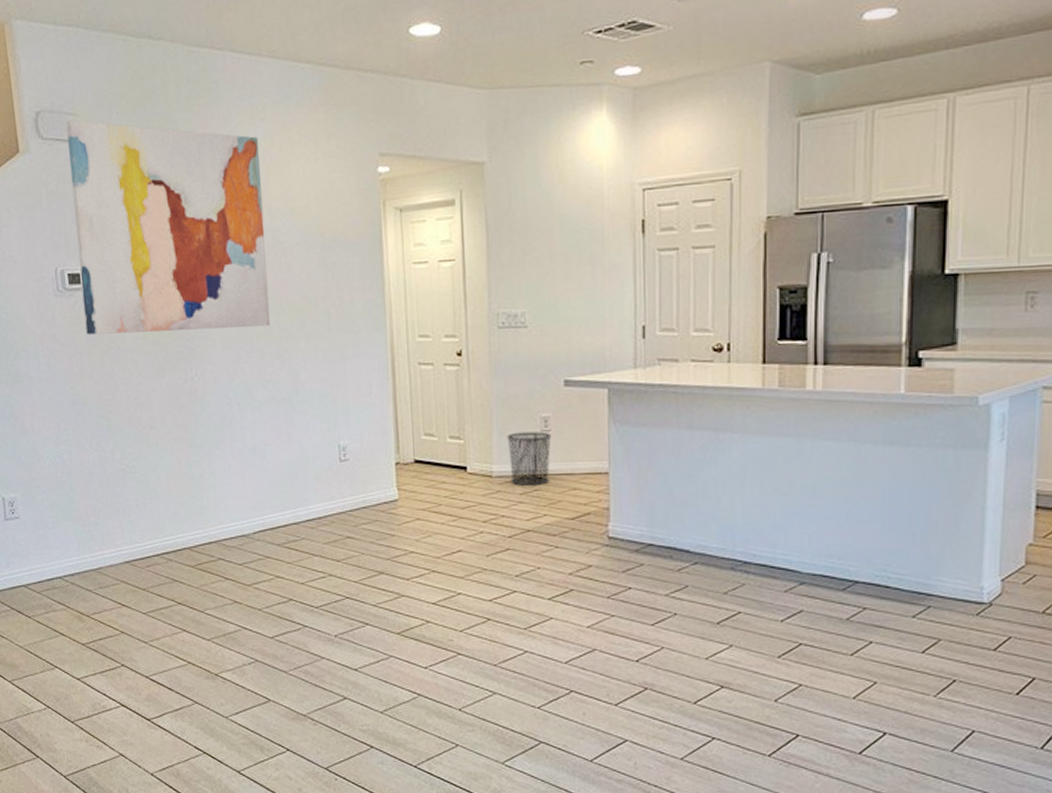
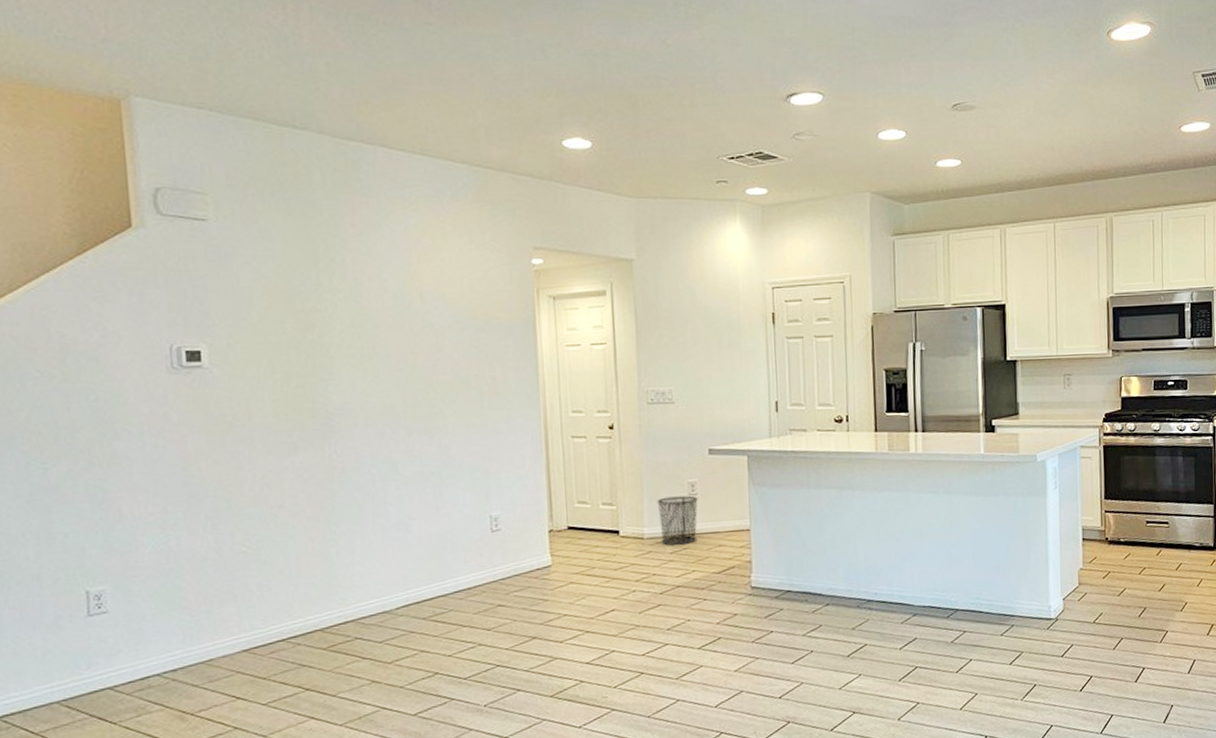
wall art: present [66,120,271,335] -> none [192,198,420,413]

